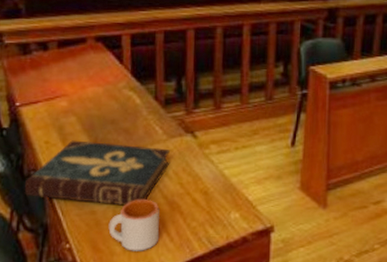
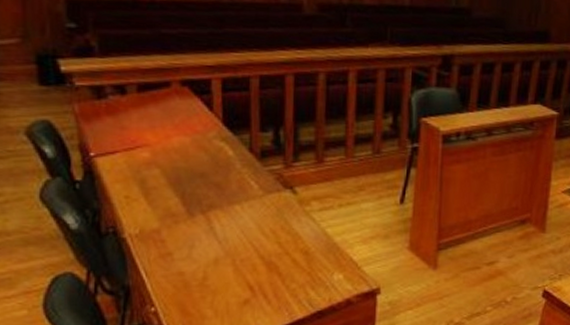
book: present [24,140,171,206] -> none [102,195,268,266]
mug: present [108,198,160,251] -> none [198,258,256,315]

